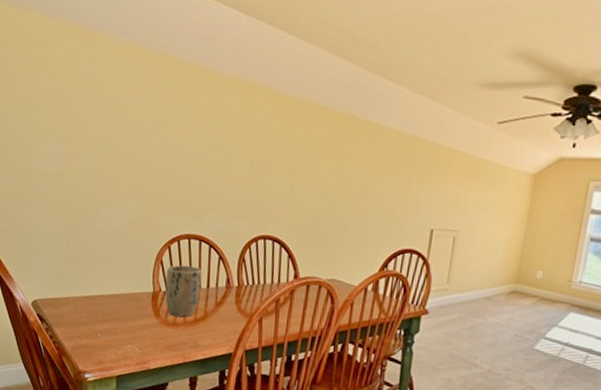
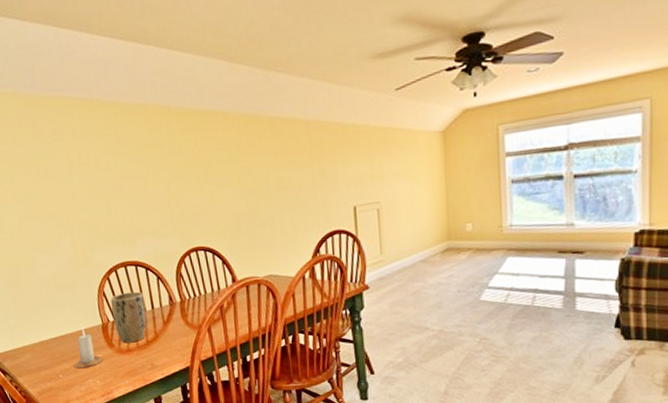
candle: none [115,290,146,333] -> present [73,326,103,369]

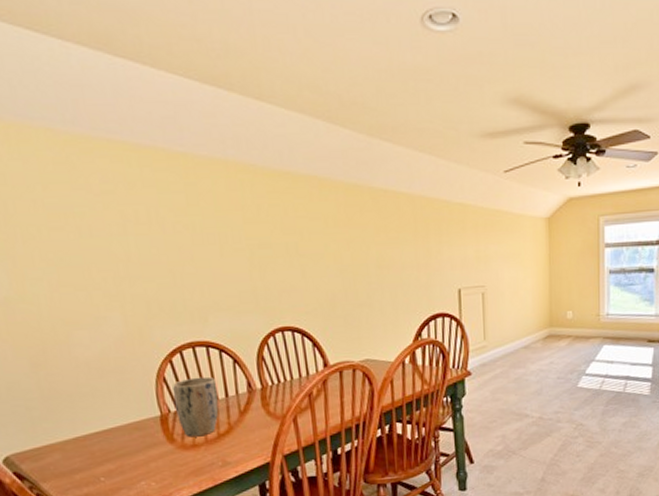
candle: present [73,326,103,369] -> none [120,418,161,469]

